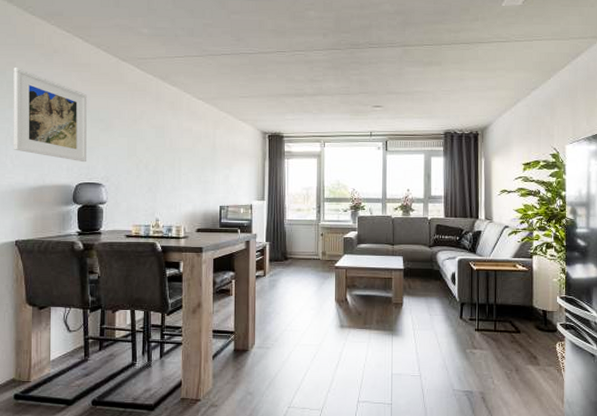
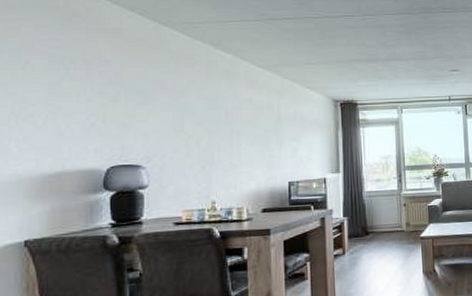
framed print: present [13,68,87,163] -> none [18,34,120,142]

